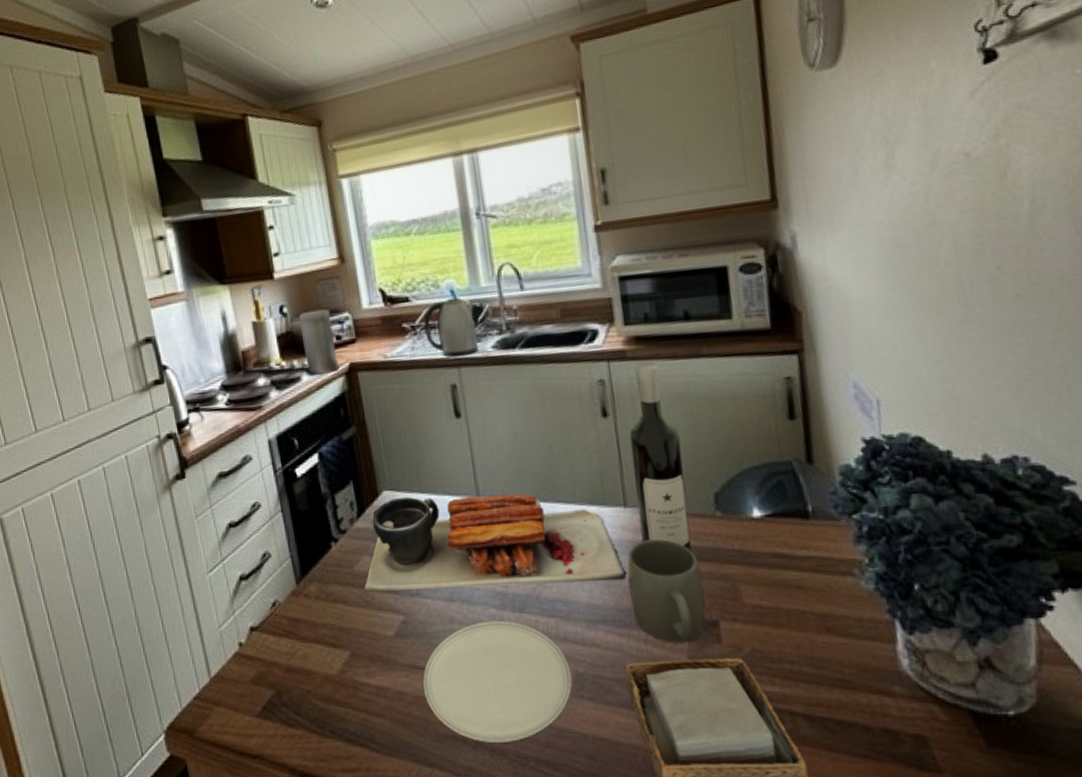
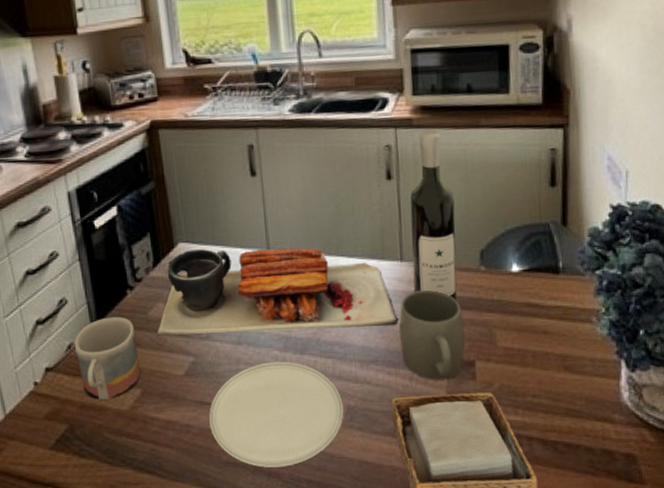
mug: none [278,571,348,663] -> present [74,316,140,400]
canister: present [299,308,340,376] -> none [102,66,141,132]
kettle: present [423,297,479,358] -> none [225,61,277,119]

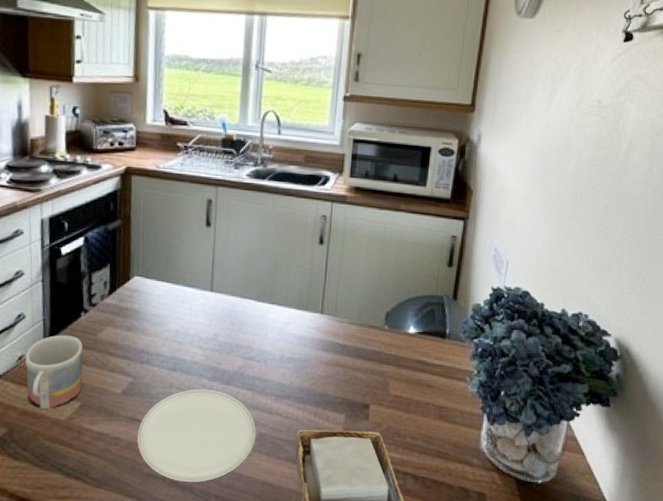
food platter: present [157,247,399,335] -> none [103,283,313,368]
mug: present [398,289,466,380] -> none [311,340,366,417]
bottle: present [409,130,457,301] -> none [329,207,371,352]

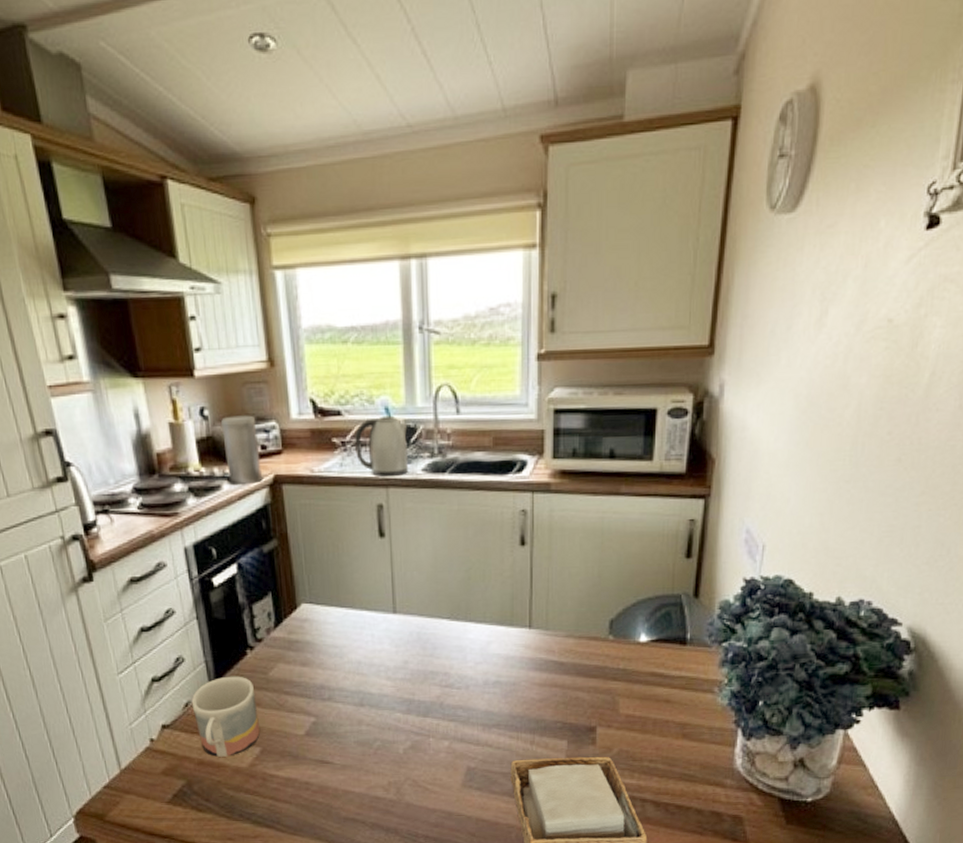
canister: none [88,116,118,173] -> present [221,415,263,486]
plate: present [137,388,256,483] -> none [329,723,464,825]
kettle: none [195,129,238,179] -> present [355,415,409,478]

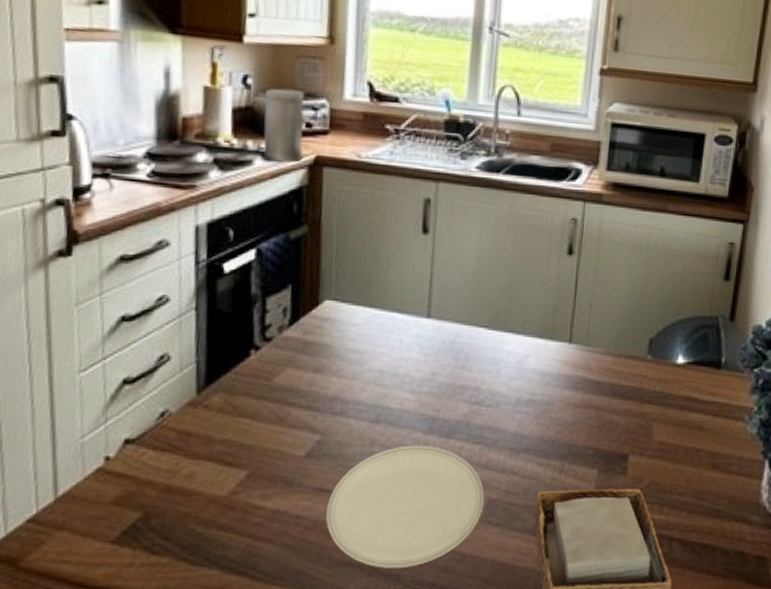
mug: present [191,676,260,757] -> none [169,381,253,482]
plate: none [329,723,464,825] -> present [326,445,485,570]
kettle: present [355,415,409,478] -> none [409,108,465,172]

